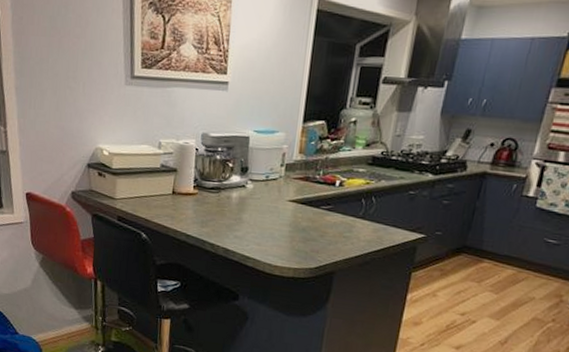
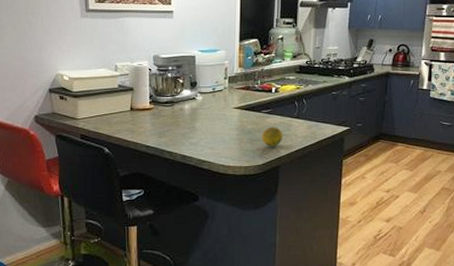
fruit: none [316,225,343,250] -> present [261,126,283,147]

